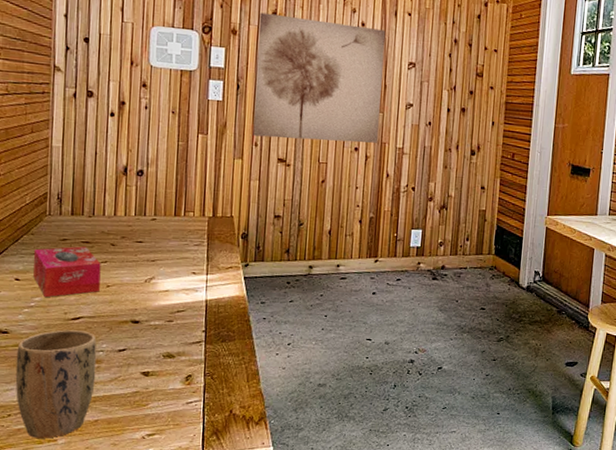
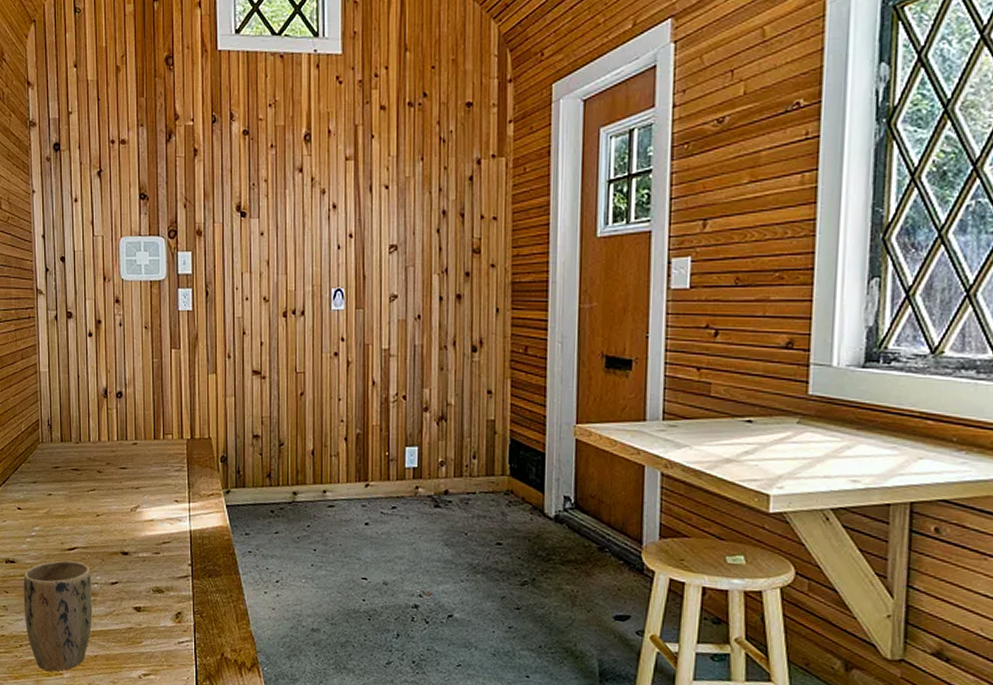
tissue box: present [33,246,101,298] -> none [31,474,90,527]
wall art: present [253,12,386,143] -> none [224,207,361,348]

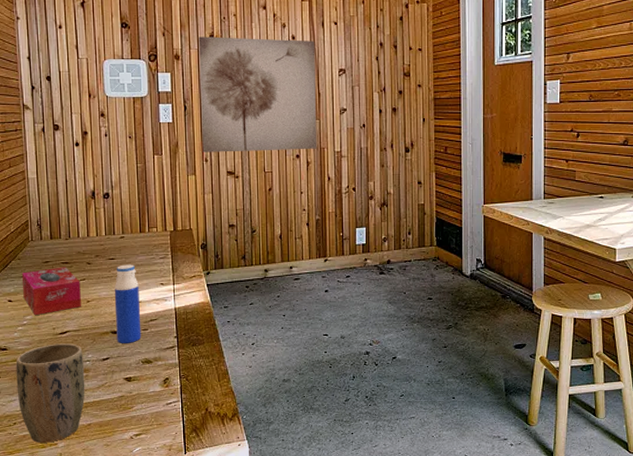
tissue box: none [31,474,90,527] -> present [21,267,81,316]
water bottle: none [125,475,153,568] -> present [114,264,142,343]
wall art: none [224,207,361,348] -> present [198,36,317,152]

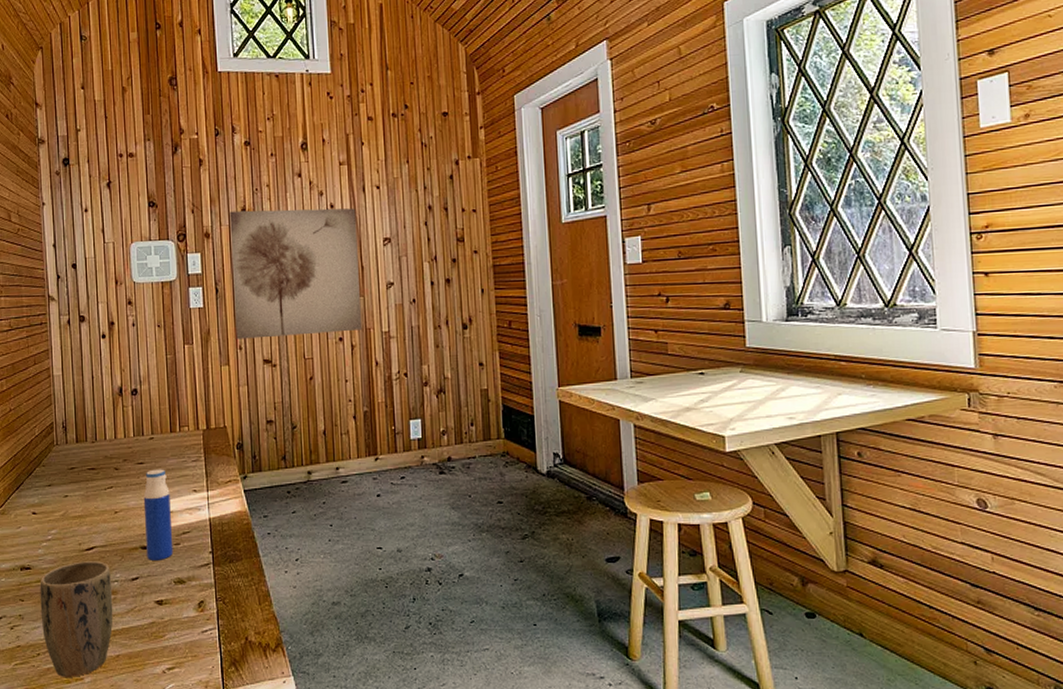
tissue box: present [21,267,81,316] -> none [46,473,109,530]

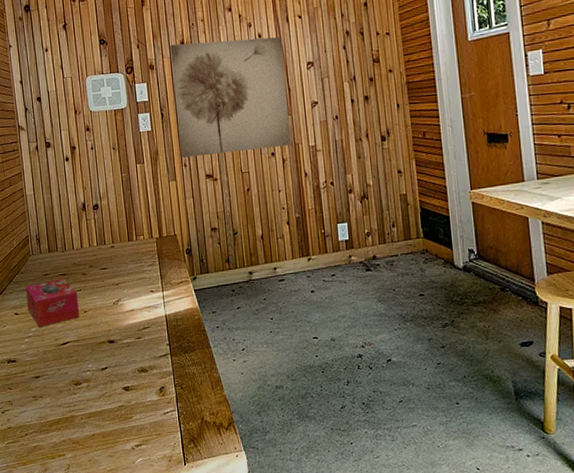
plant pot: present [39,561,113,677] -> none [24,354,88,454]
tissue box: none [46,473,109,530] -> present [25,278,79,328]
water bottle: present [143,469,173,560] -> none [108,273,136,352]

